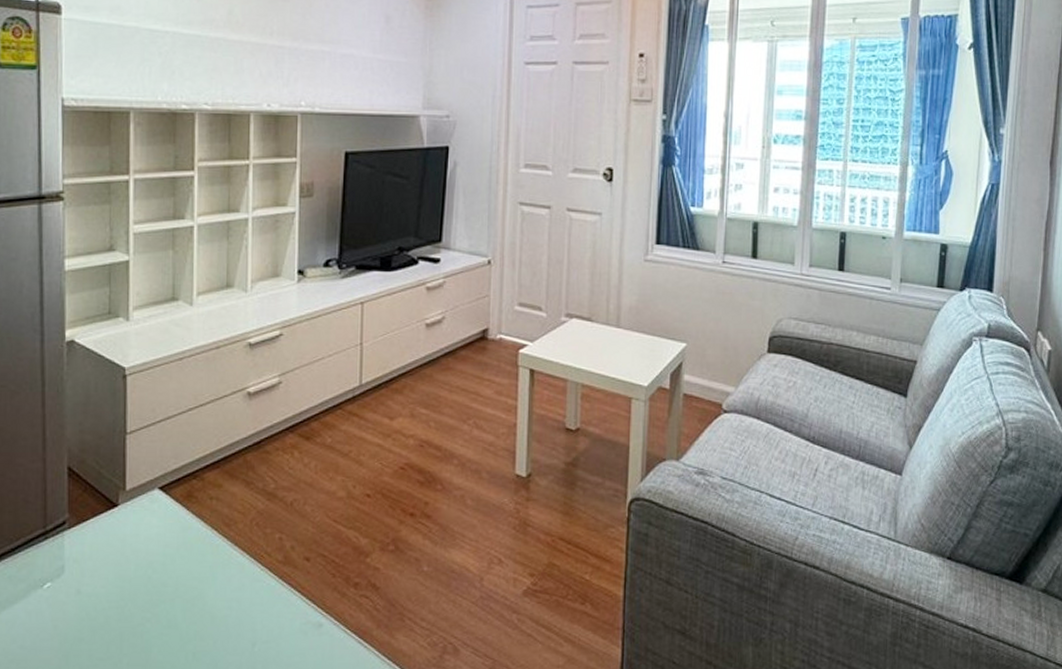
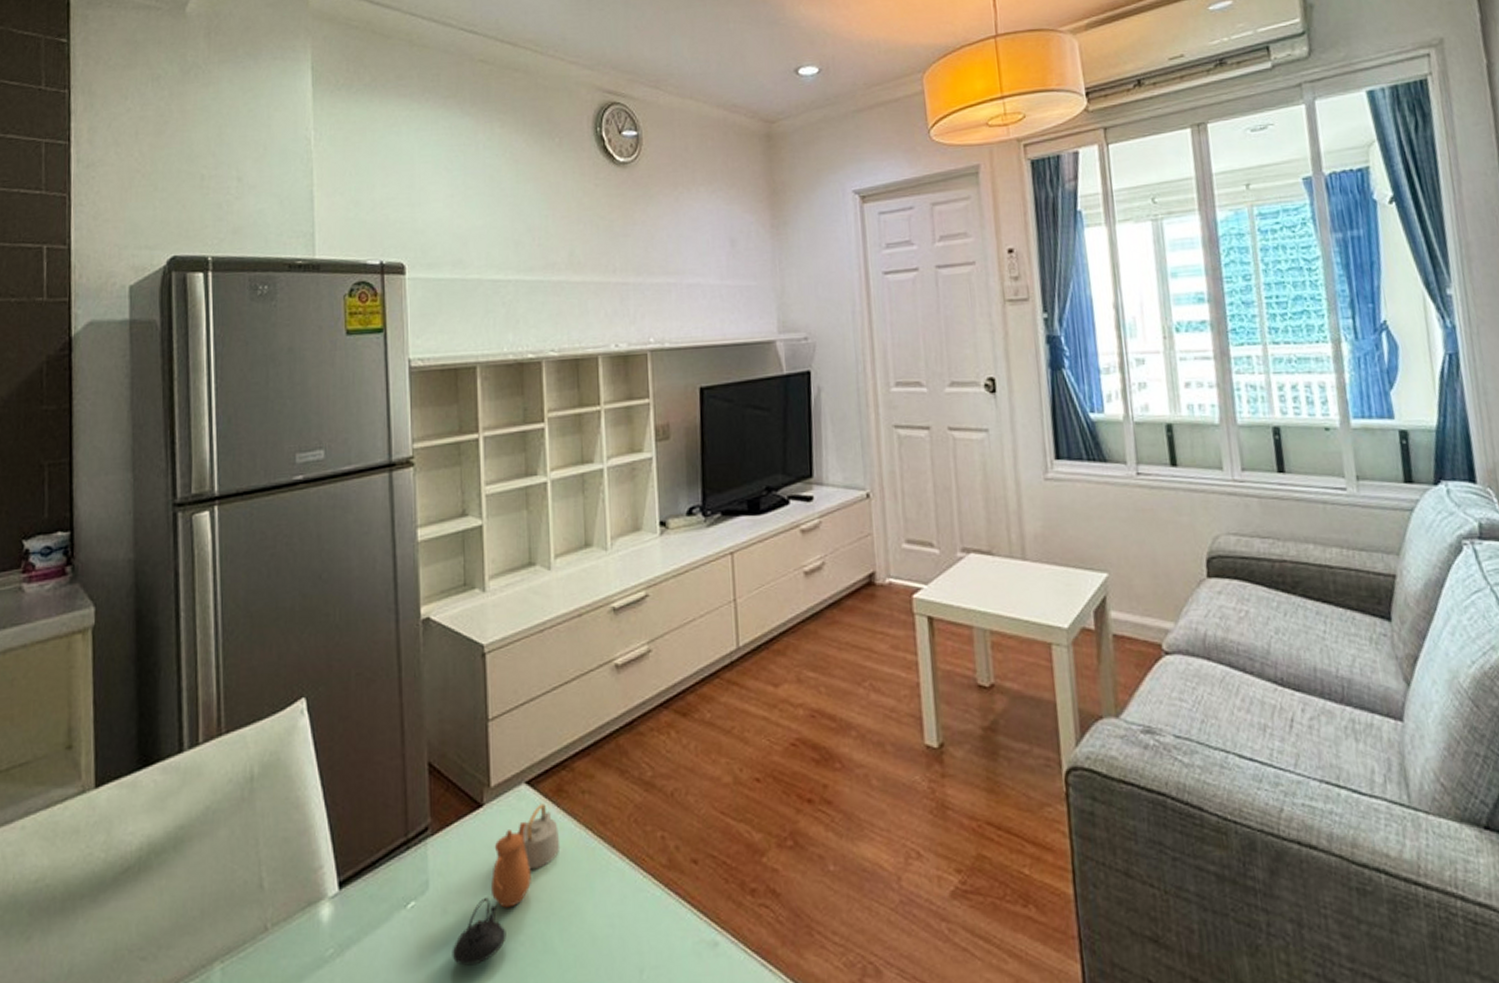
teapot: none [83,506,188,636] -> present [452,803,561,966]

